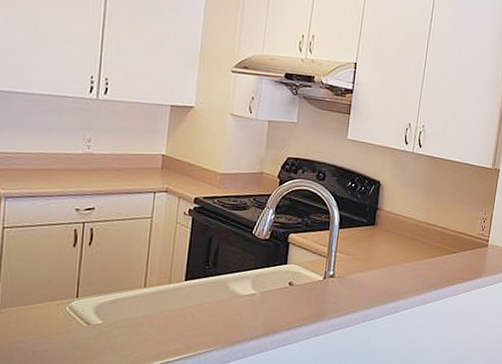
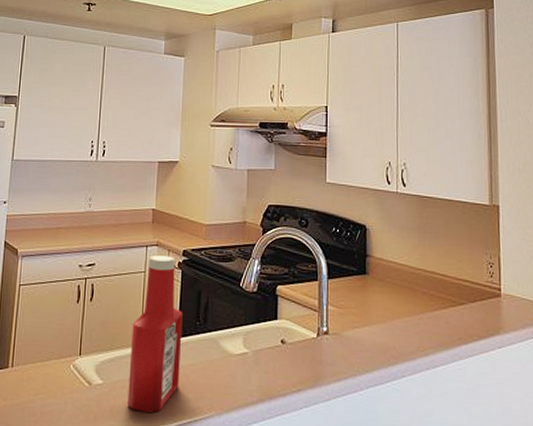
ketchup bottle: none [129,202,192,349] -> present [127,255,183,413]

